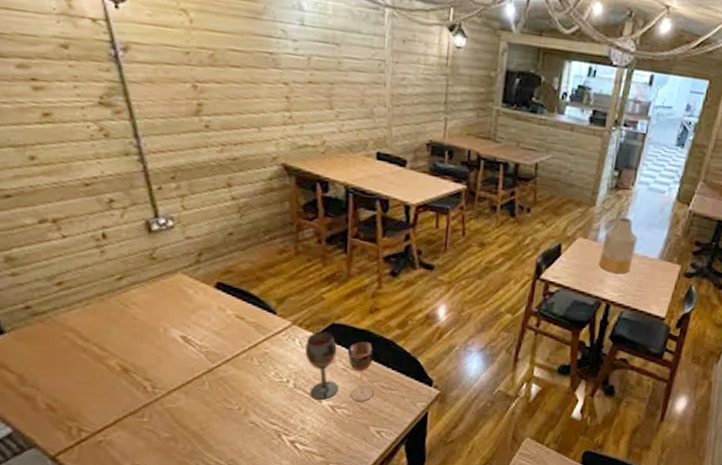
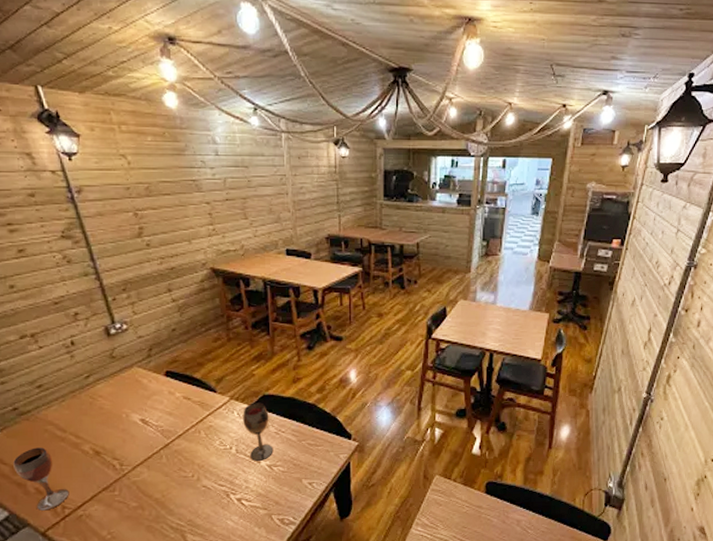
cup: none [21,356,88,431] -> present [13,447,69,511]
wineglass: present [347,341,374,402] -> none [278,407,303,460]
vase: present [599,216,638,275] -> none [480,278,509,327]

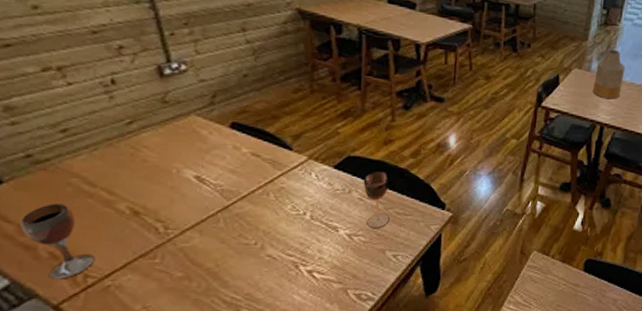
wine glass: present [243,402,274,461] -> none [321,164,355,229]
wineglass: none [278,407,303,460] -> present [363,172,390,229]
vase: none [480,278,509,327] -> present [593,49,625,100]

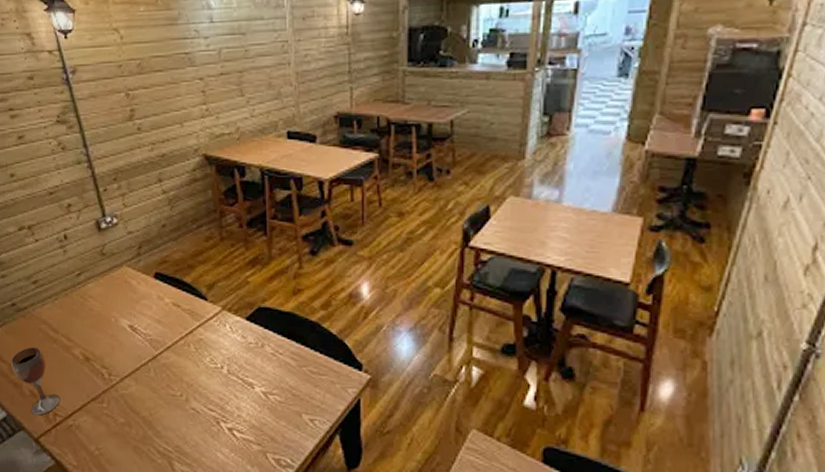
wineglass: present [363,172,390,229] -> none [275,325,304,389]
vase: present [593,49,625,100] -> none [537,167,582,234]

